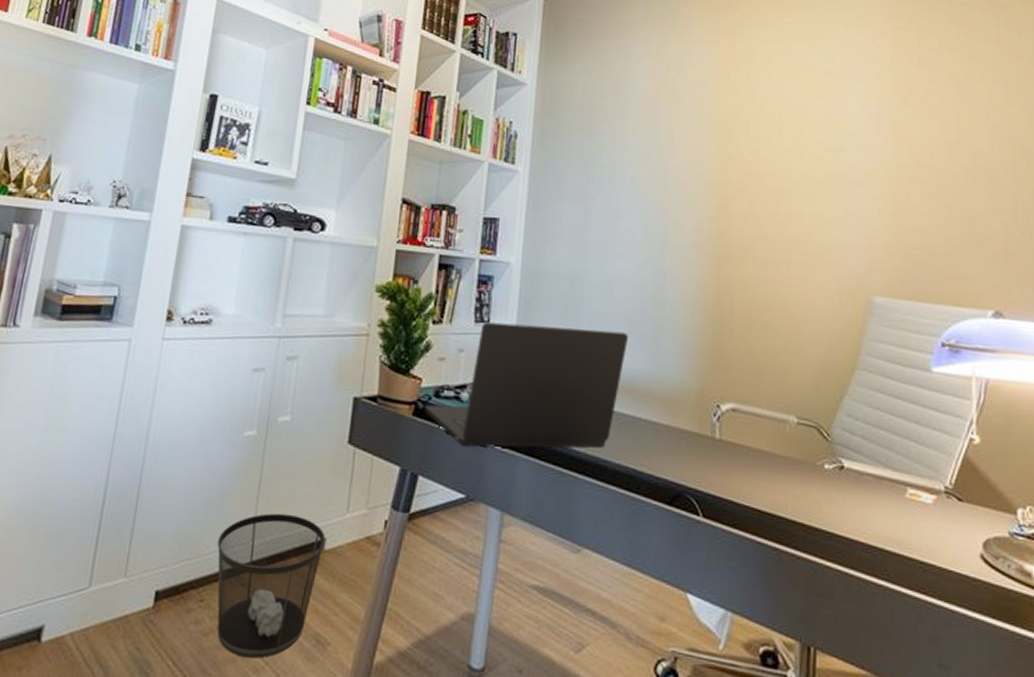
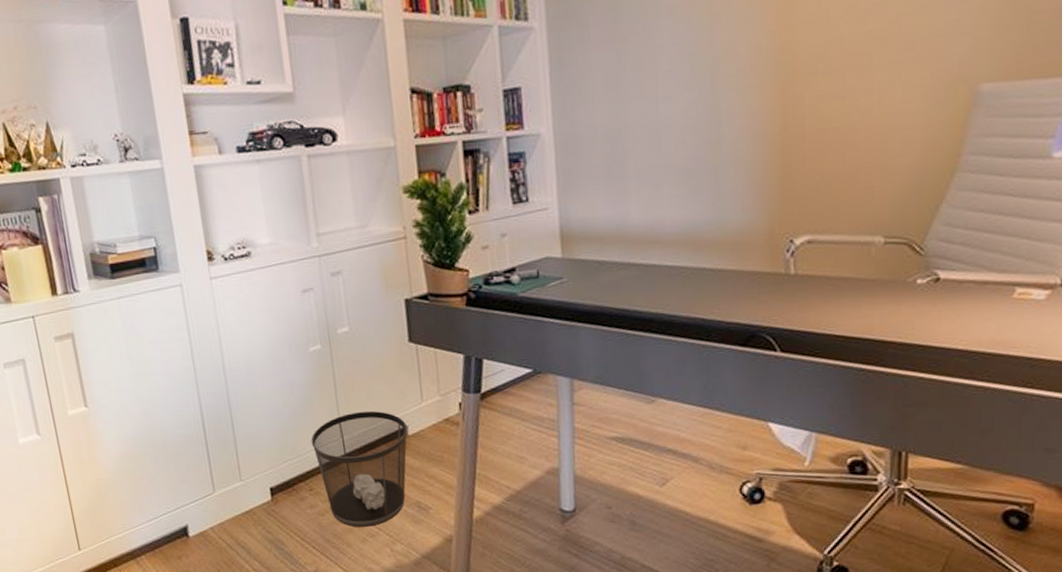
laptop: present [424,321,628,448] -> none [476,183,683,327]

